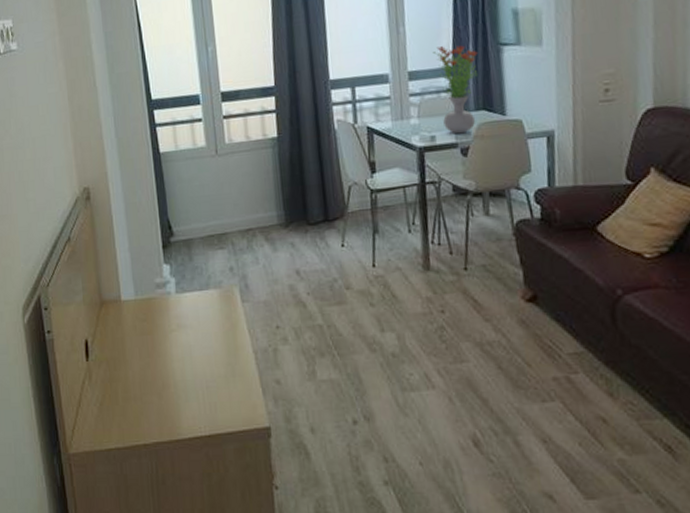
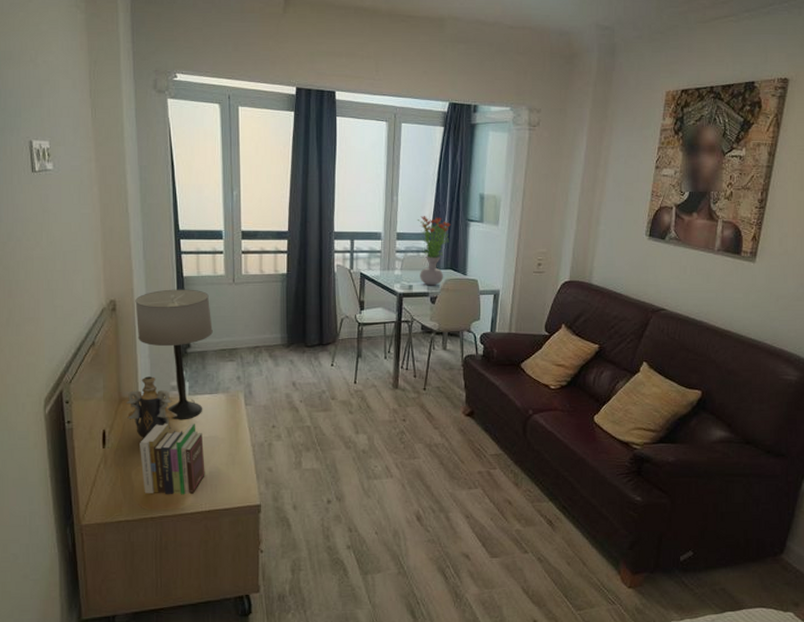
decorative vase: none [107,273,165,349] -> present [126,376,177,440]
table lamp: none [110,166,198,325] -> present [135,289,213,420]
books: none [125,326,202,417] -> present [140,423,205,495]

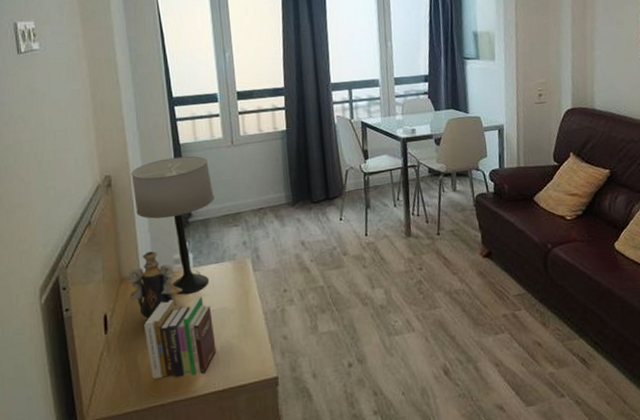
flower arrangement: present [417,216,451,286] -> none [413,58,447,128]

